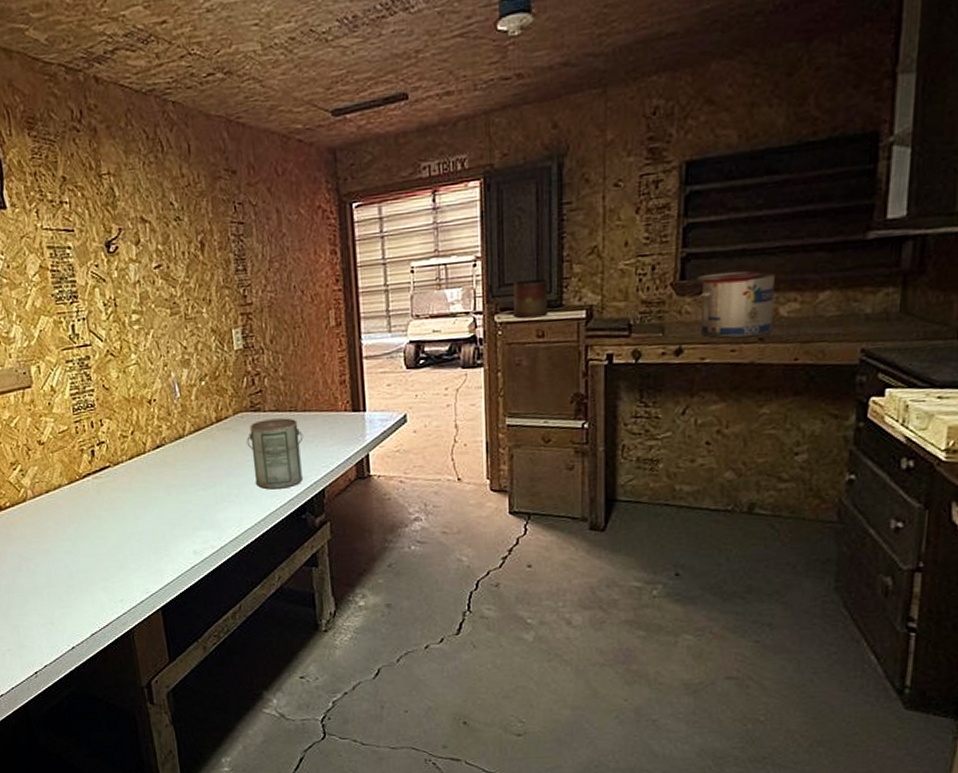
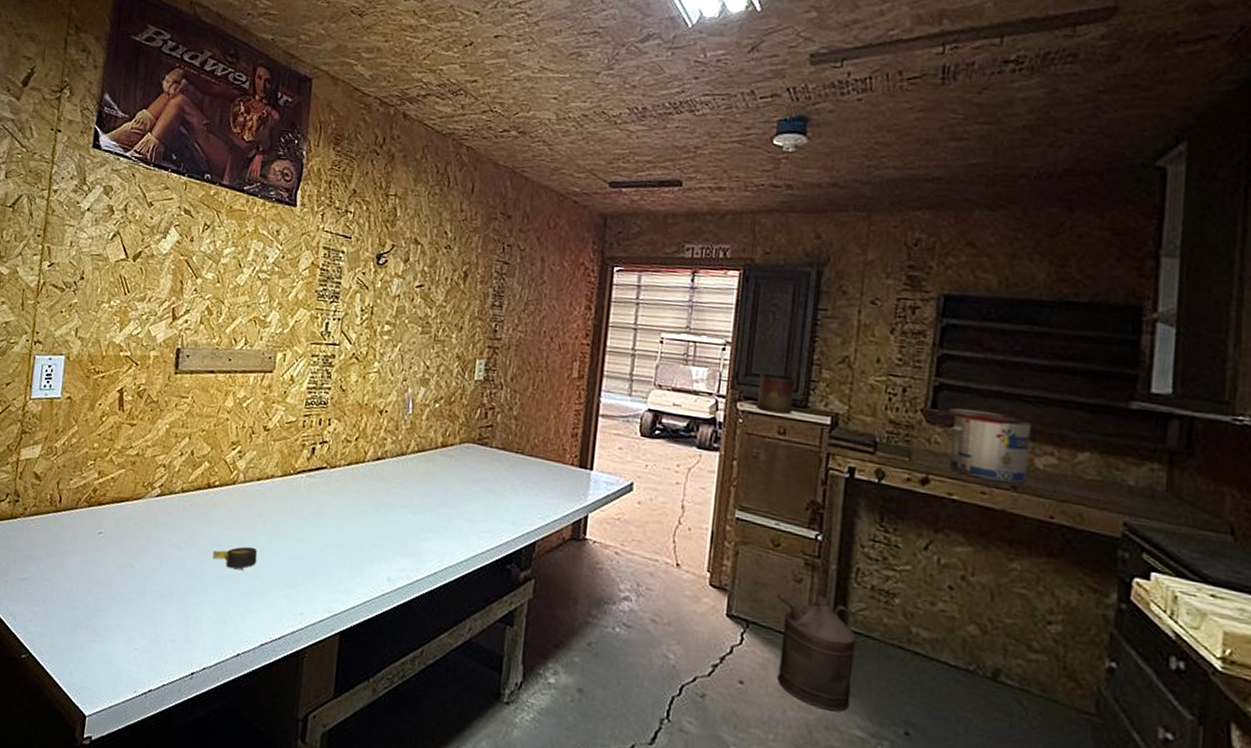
tape measure: none [23,553,67,577] -> present [212,546,258,571]
paint can: present [246,418,304,490] -> none [466,455,525,533]
fuel can: none [552,477,628,572] -> present [776,594,857,712]

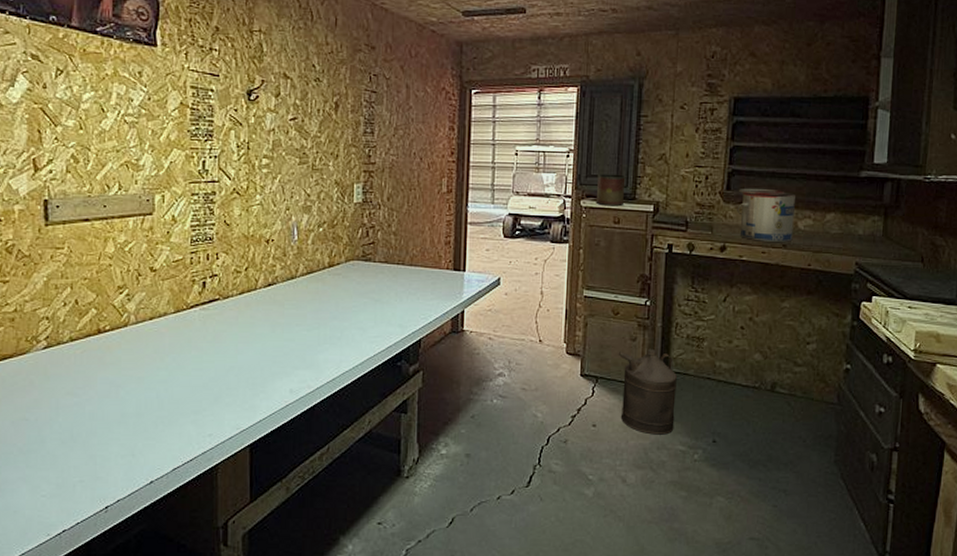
tape measure: present [212,546,258,571] -> none [112,382,159,406]

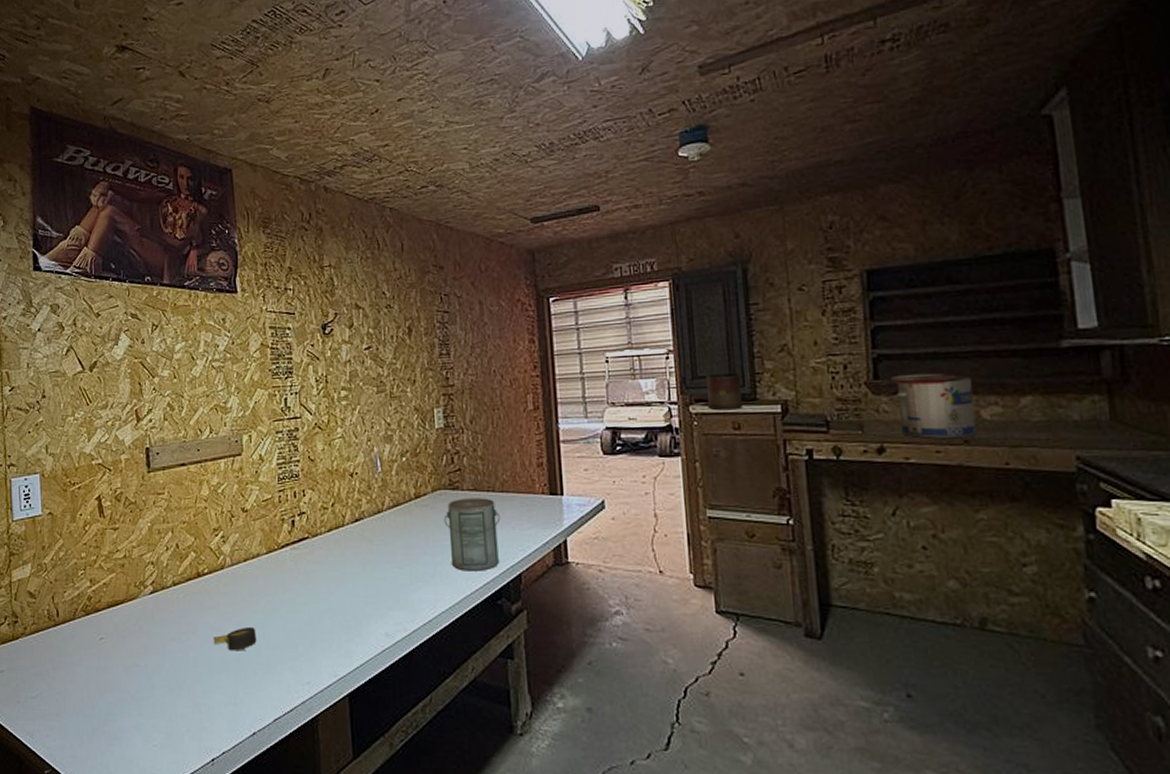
tape measure: none [112,382,159,406] -> present [213,626,257,651]
paint can: none [354,269,407,336] -> present [443,498,501,571]
fuel can: present [618,349,678,435] -> none [760,579,850,687]

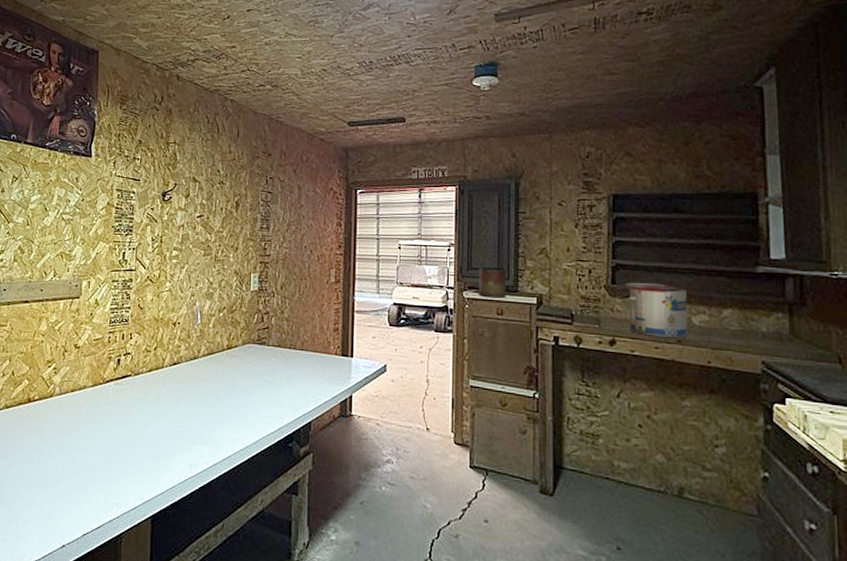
tape measure: present [213,626,257,651] -> none [36,450,76,472]
paint can: present [443,498,501,571] -> none [250,353,298,417]

